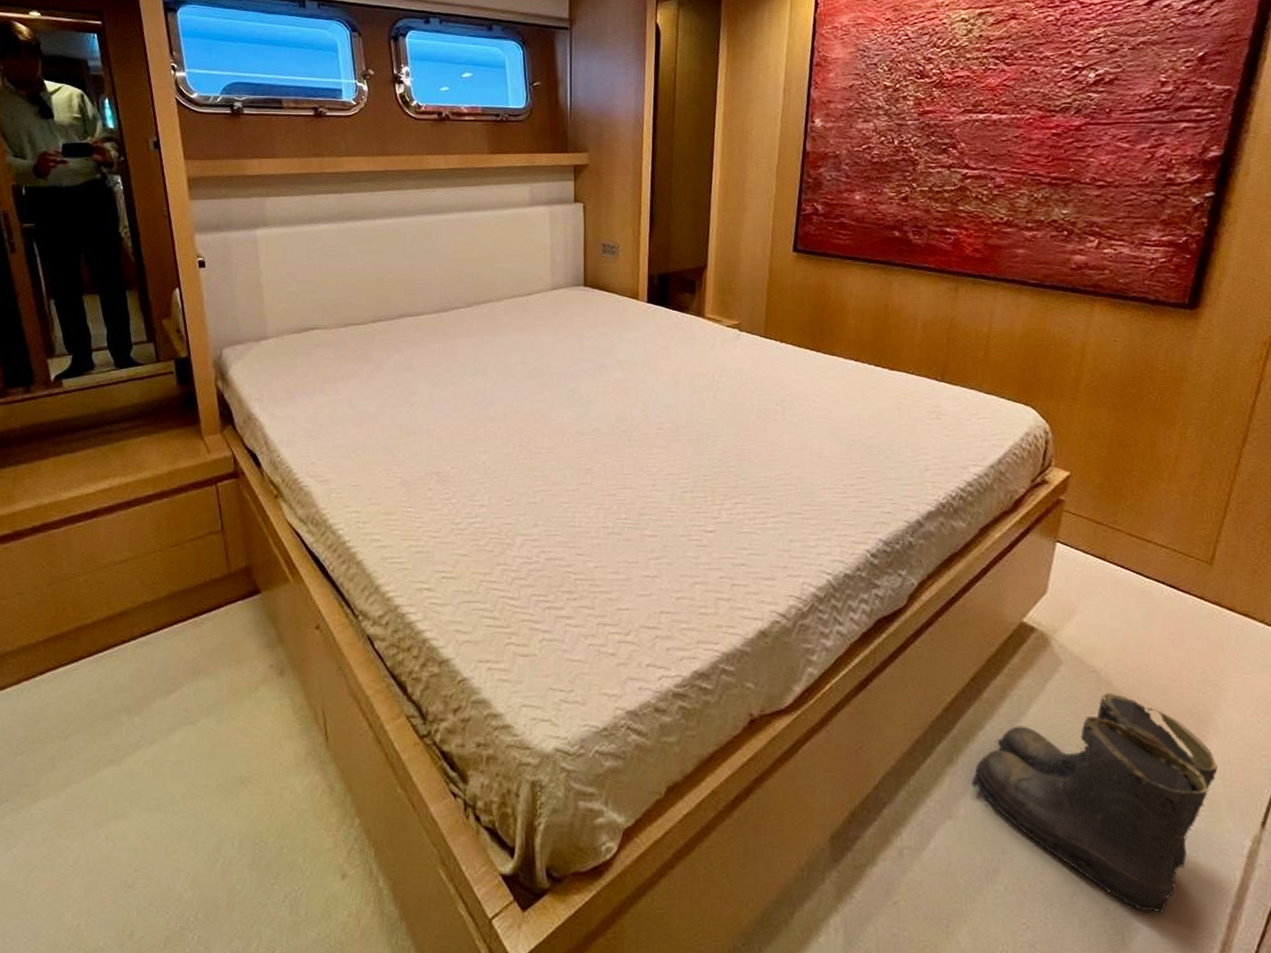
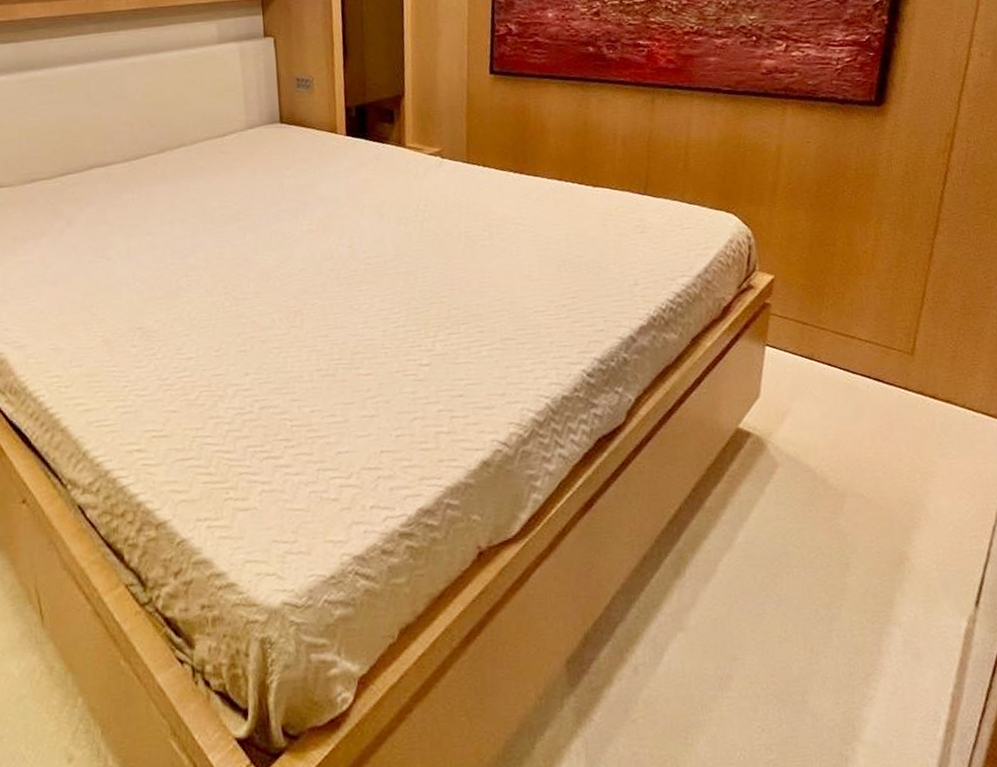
boots: present [971,693,1218,917] -> none [699,489,932,706]

